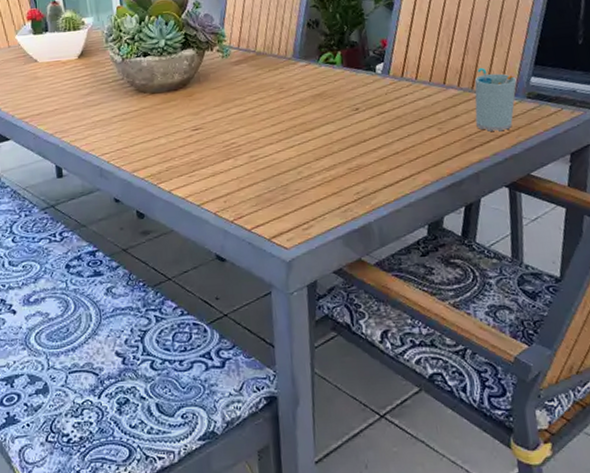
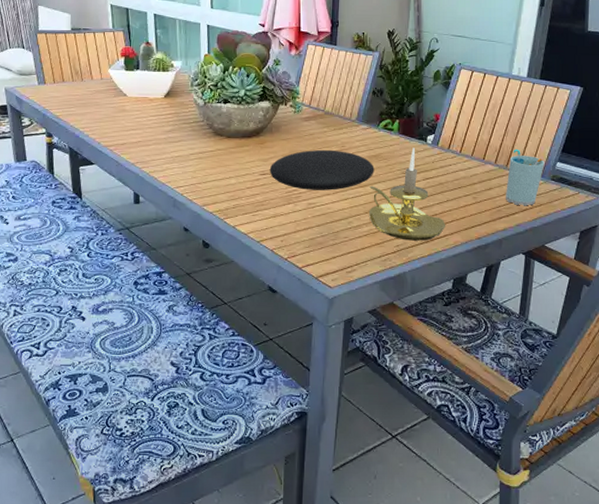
plate: none [202,93,321,142] -> present [269,149,374,190]
candle holder: none [317,80,410,186] -> present [368,148,445,241]

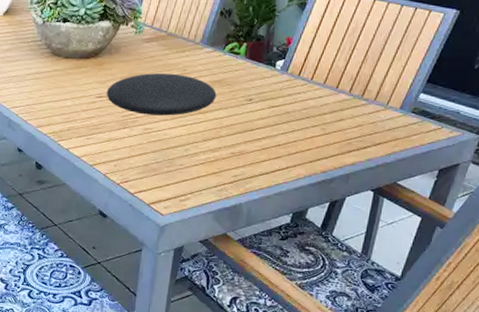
candle holder: present [368,148,445,241] -> none [206,73,289,172]
cup: present [506,148,545,206] -> none [358,77,406,140]

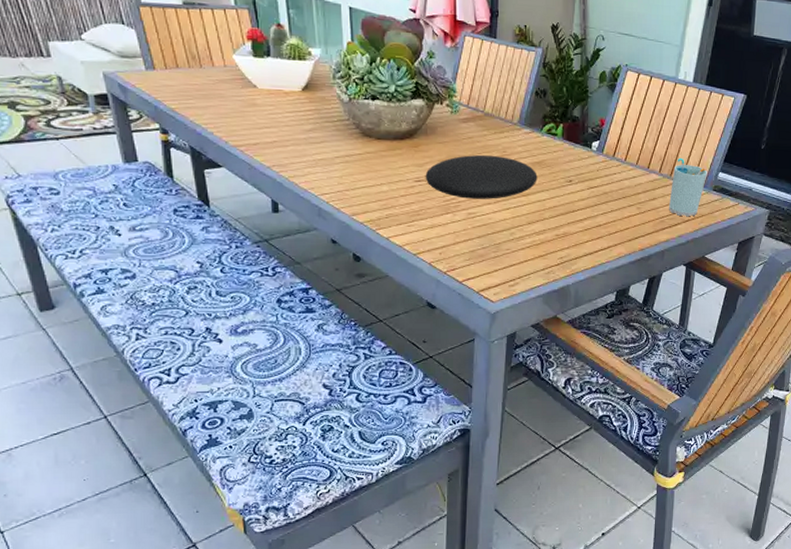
cup: none [358,77,406,140] -> present [669,157,708,217]

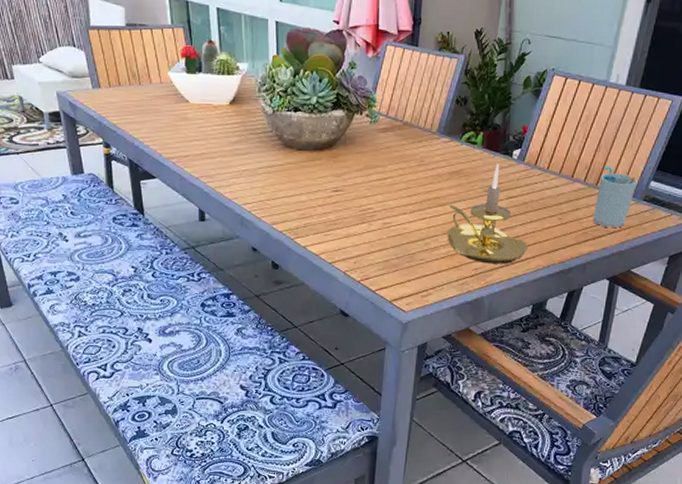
plate: present [425,154,538,199] -> none [342,164,455,209]
candle holder: none [531,154,609,253] -> present [446,163,527,264]

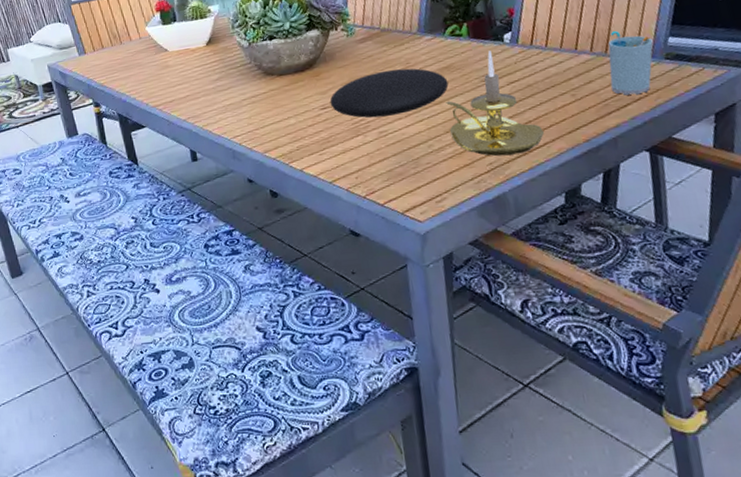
plate: none [342,164,455,209] -> present [330,68,449,118]

